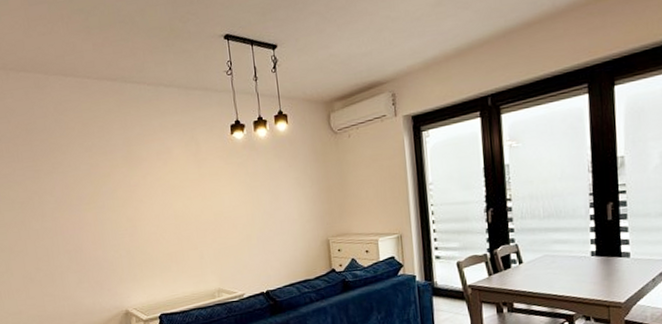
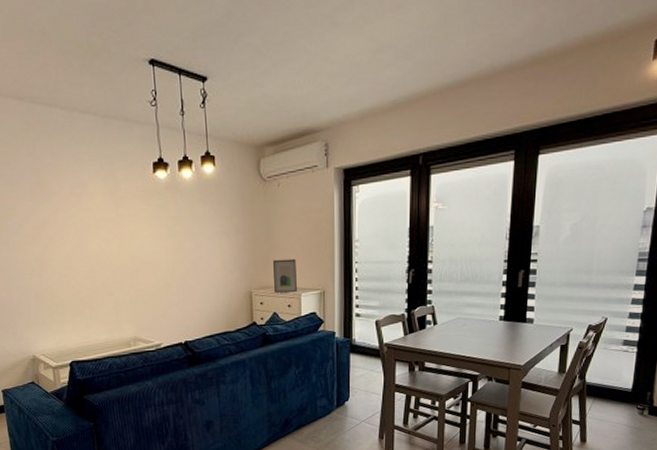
picture frame: none [348,205,374,239] -> present [273,258,297,293]

